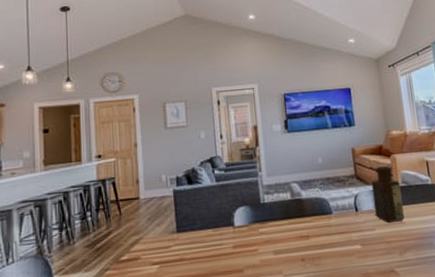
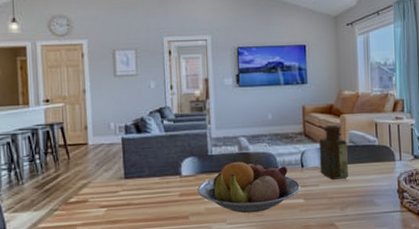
fruit bowl: none [251,206,357,264] -> present [197,160,301,213]

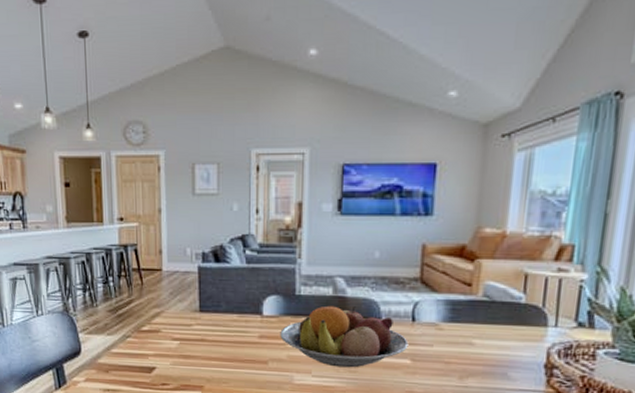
bottle: present [318,123,348,180] -> none [436,270,480,342]

